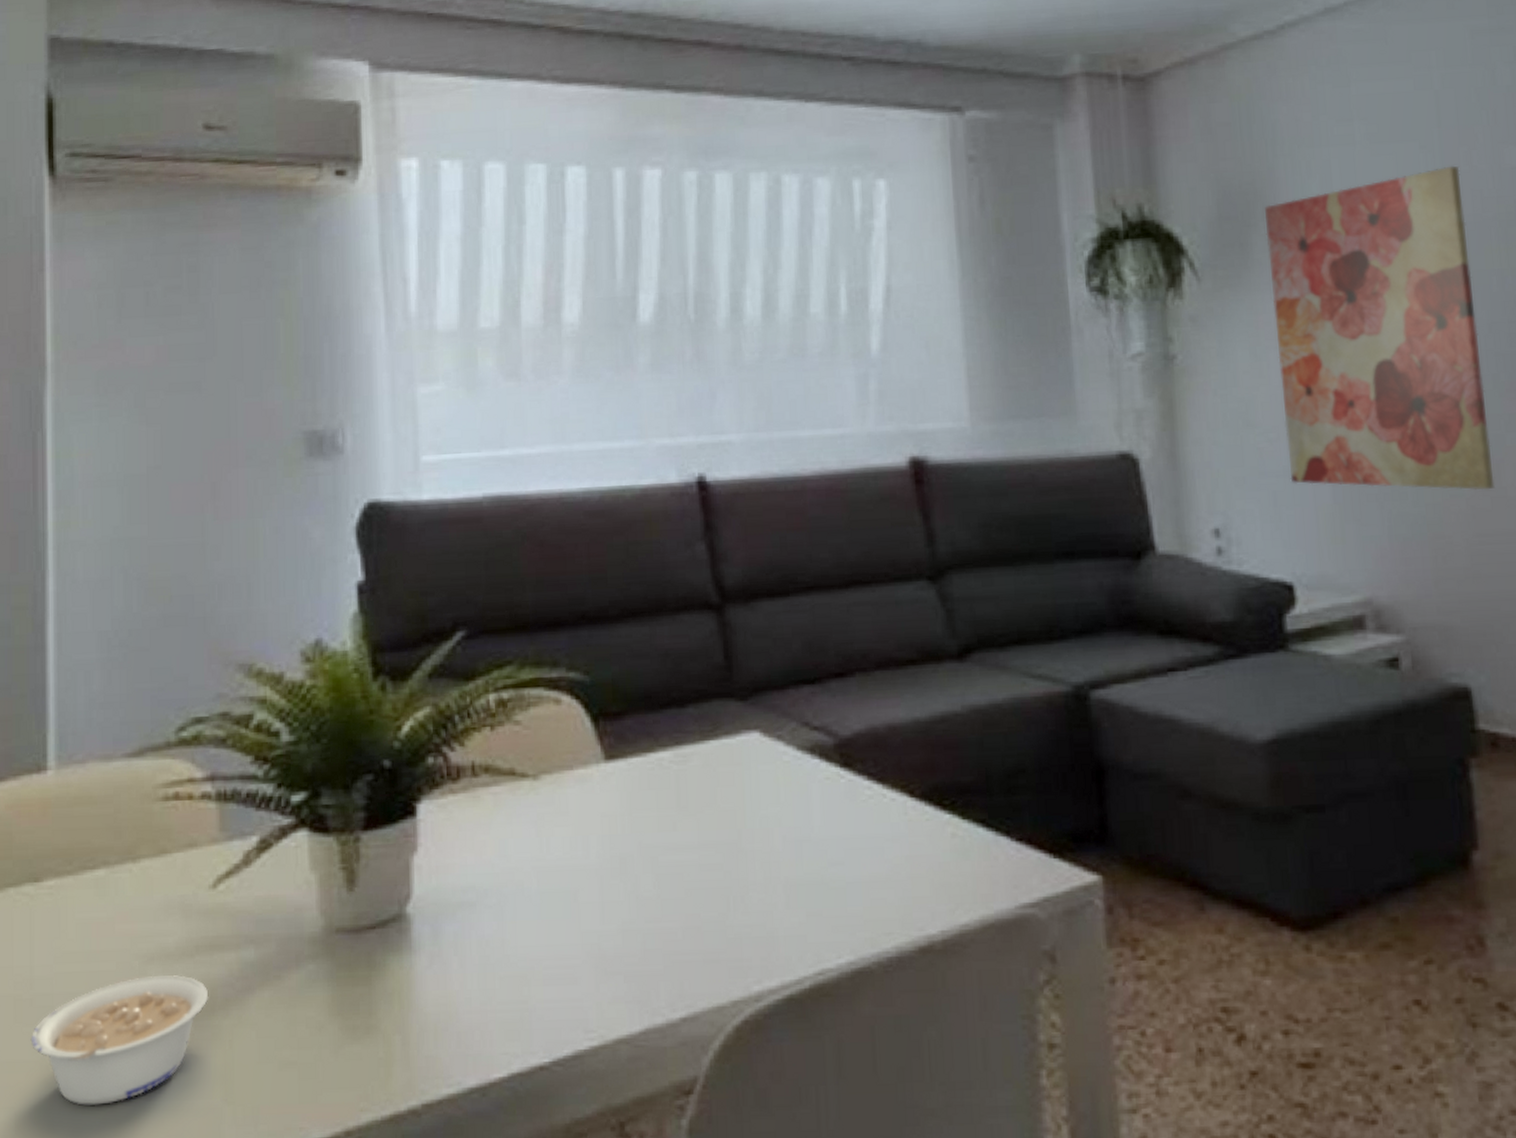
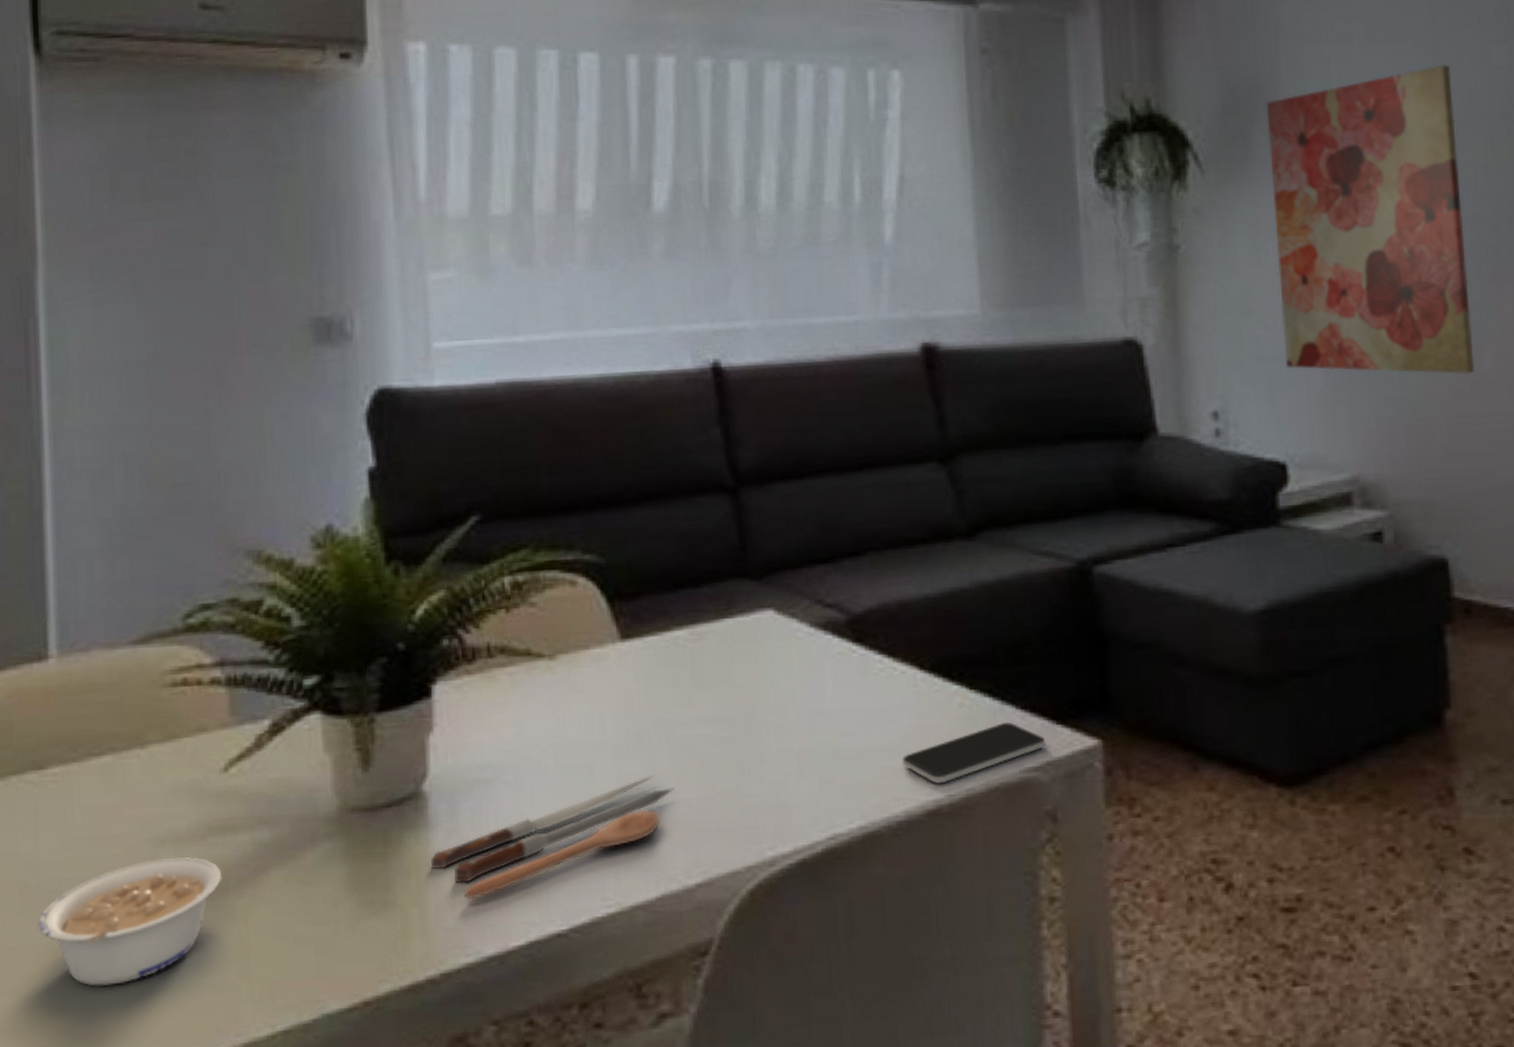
spoon: none [414,901,659,1028] -> present [431,774,674,900]
smartphone: none [892,855,1043,919] -> present [902,722,1046,784]

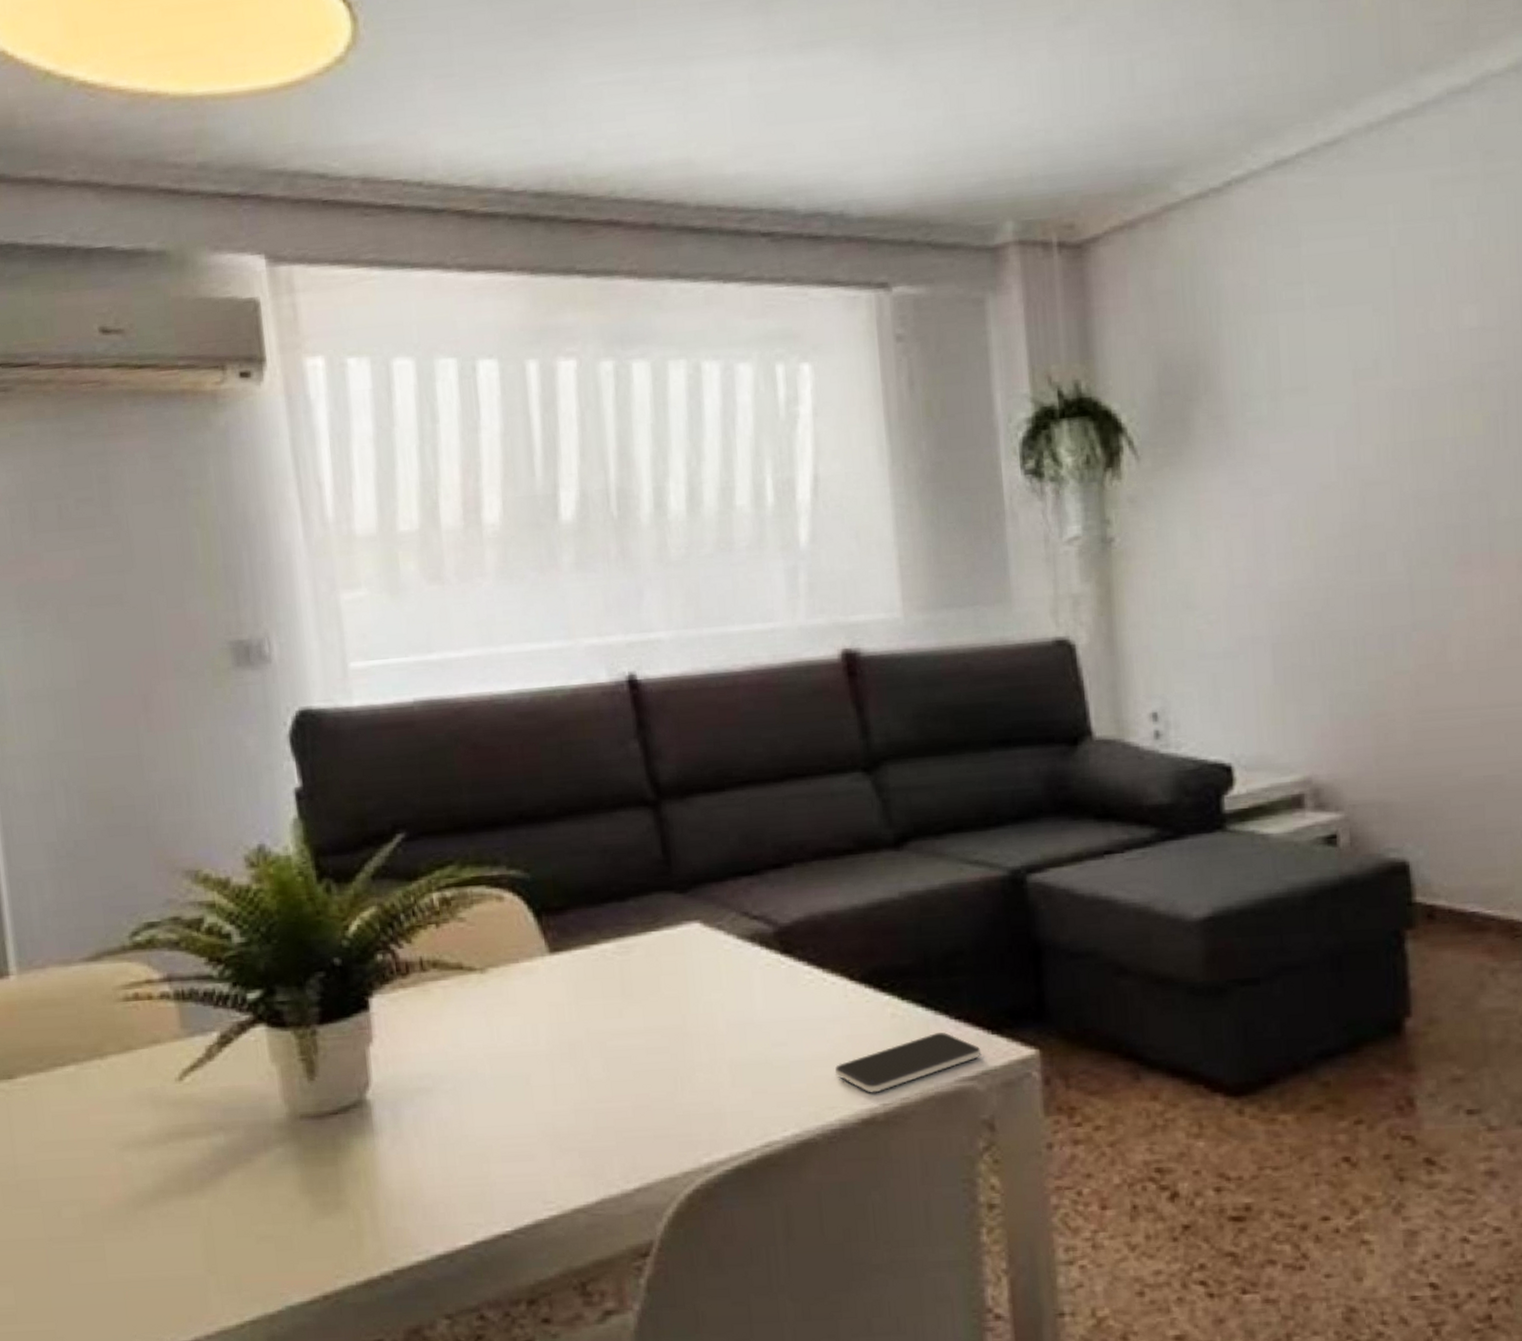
legume: present [38,857,223,987] -> none [20,1160,185,1278]
spoon: present [431,774,674,900] -> none [378,1083,609,1202]
wall art: present [1267,64,1475,375] -> none [1208,328,1440,667]

